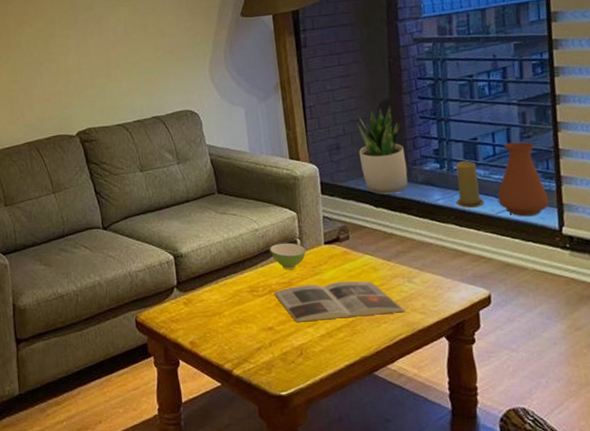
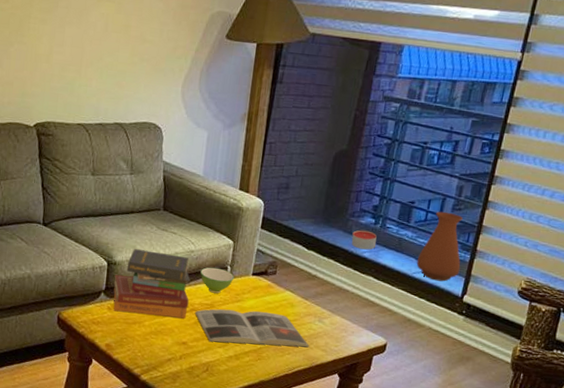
books: none [183,237,266,306] -> present [113,249,190,319]
planter: present [356,105,408,194] -> none [303,156,350,240]
candle: none [419,176,448,198] -> present [351,230,377,250]
candle: present [455,161,485,208] -> none [379,221,407,265]

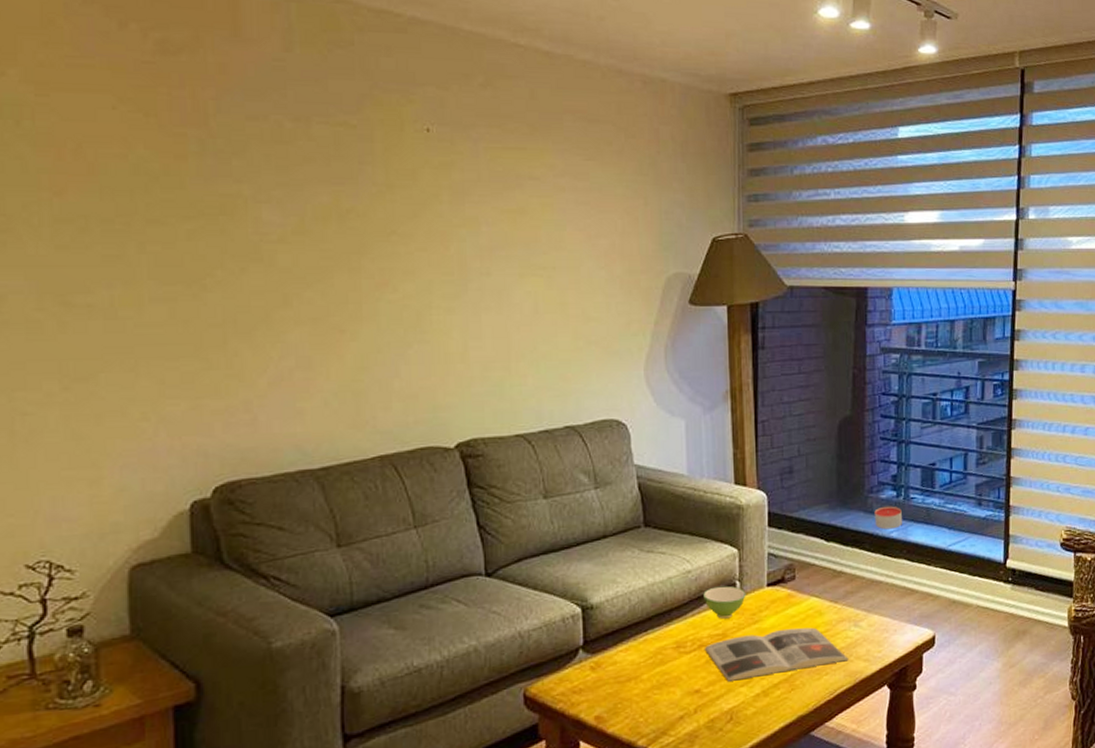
books: present [113,249,190,319] -> none [593,580,695,670]
vase: present [416,211,463,282] -> none [950,468,997,550]

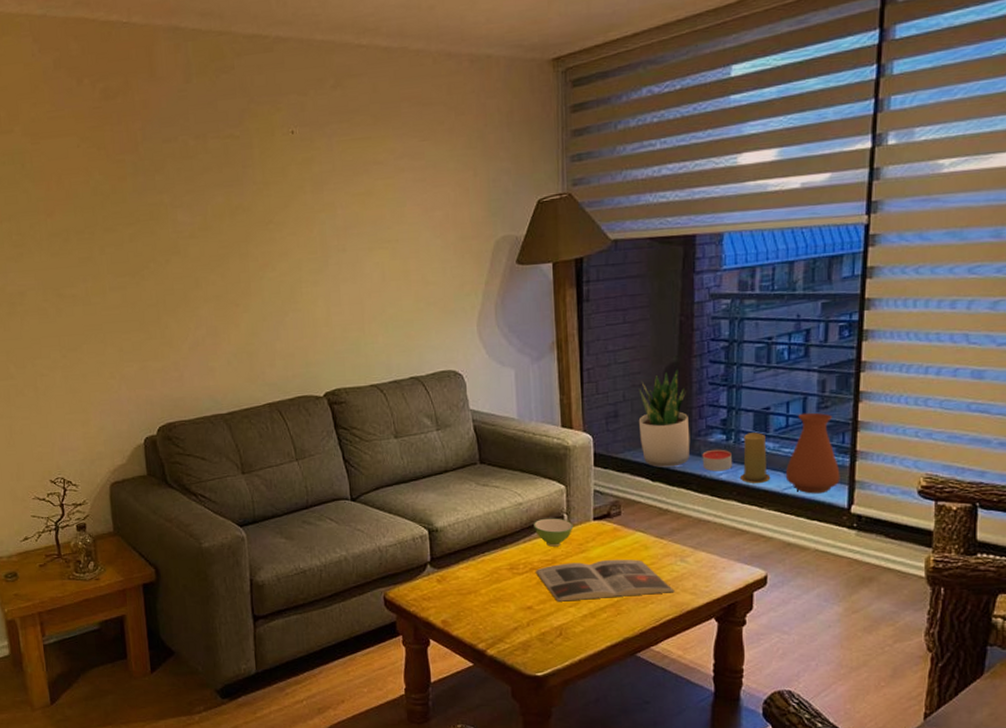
planter: none [813,423,863,527] -> present [638,369,690,467]
candle: none [909,488,937,541] -> present [739,432,771,483]
vase: none [950,468,997,550] -> present [785,412,840,494]

